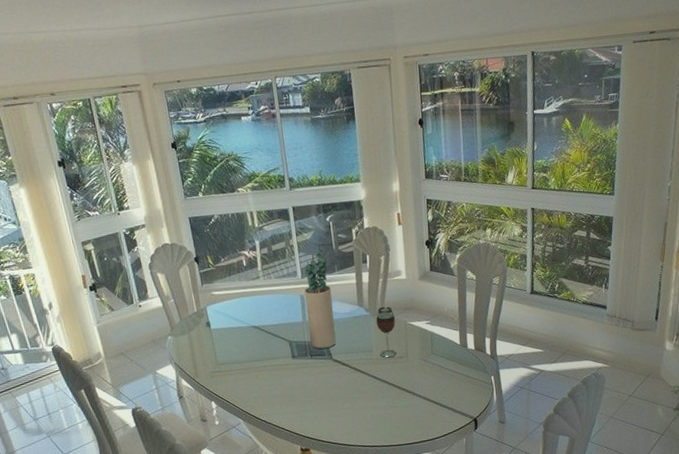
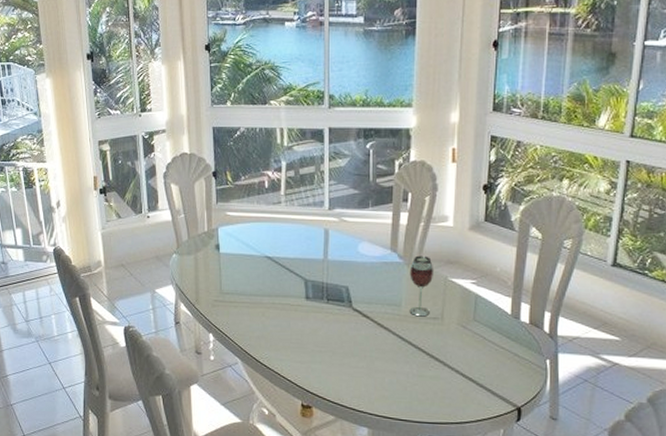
vase: present [304,245,336,350] -> none [329,174,362,295]

